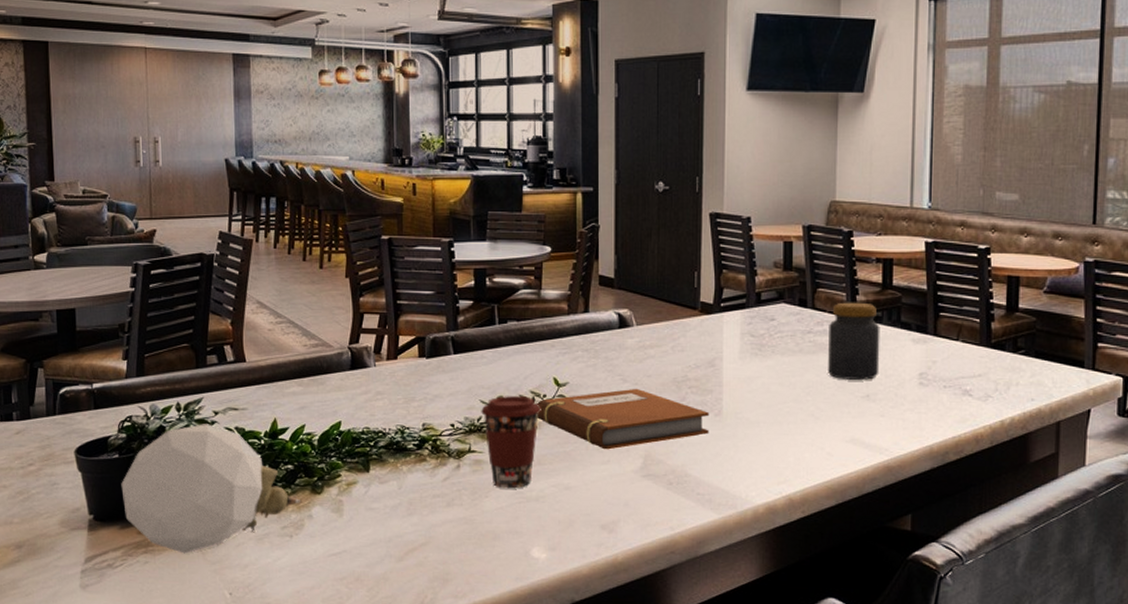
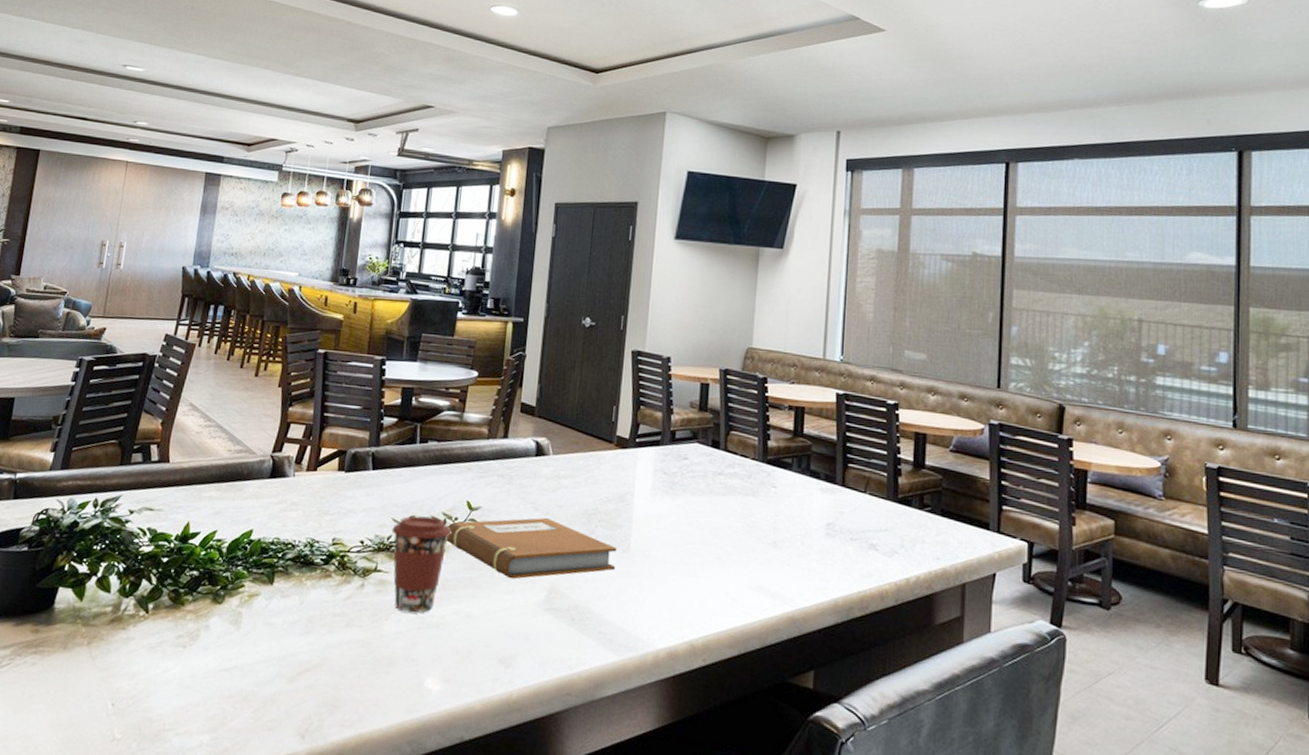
decorative egg: present [121,424,303,554] -> none [22,522,202,658]
jar: present [828,302,880,380] -> none [737,446,790,527]

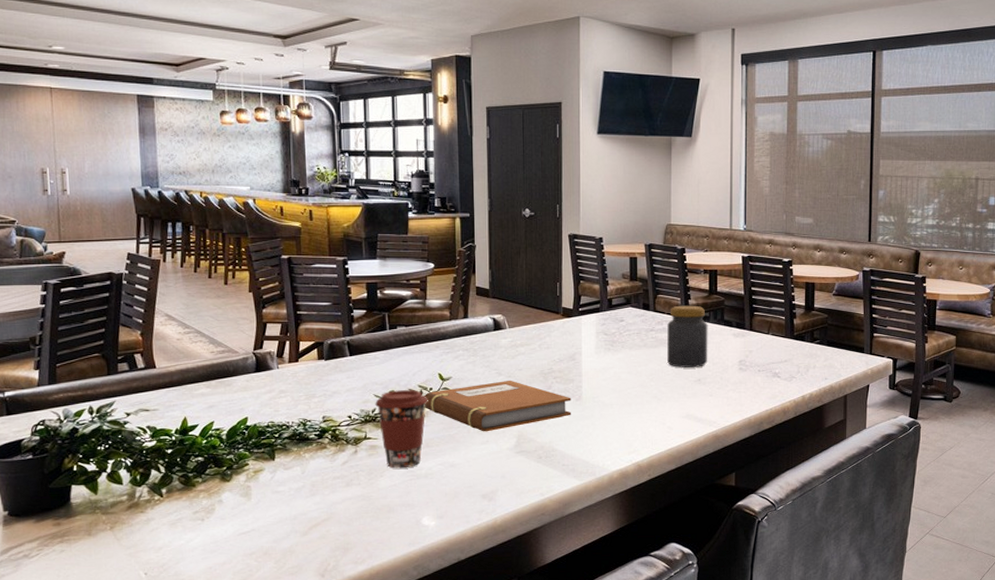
jar: none [737,446,790,527] -> present [667,305,708,367]

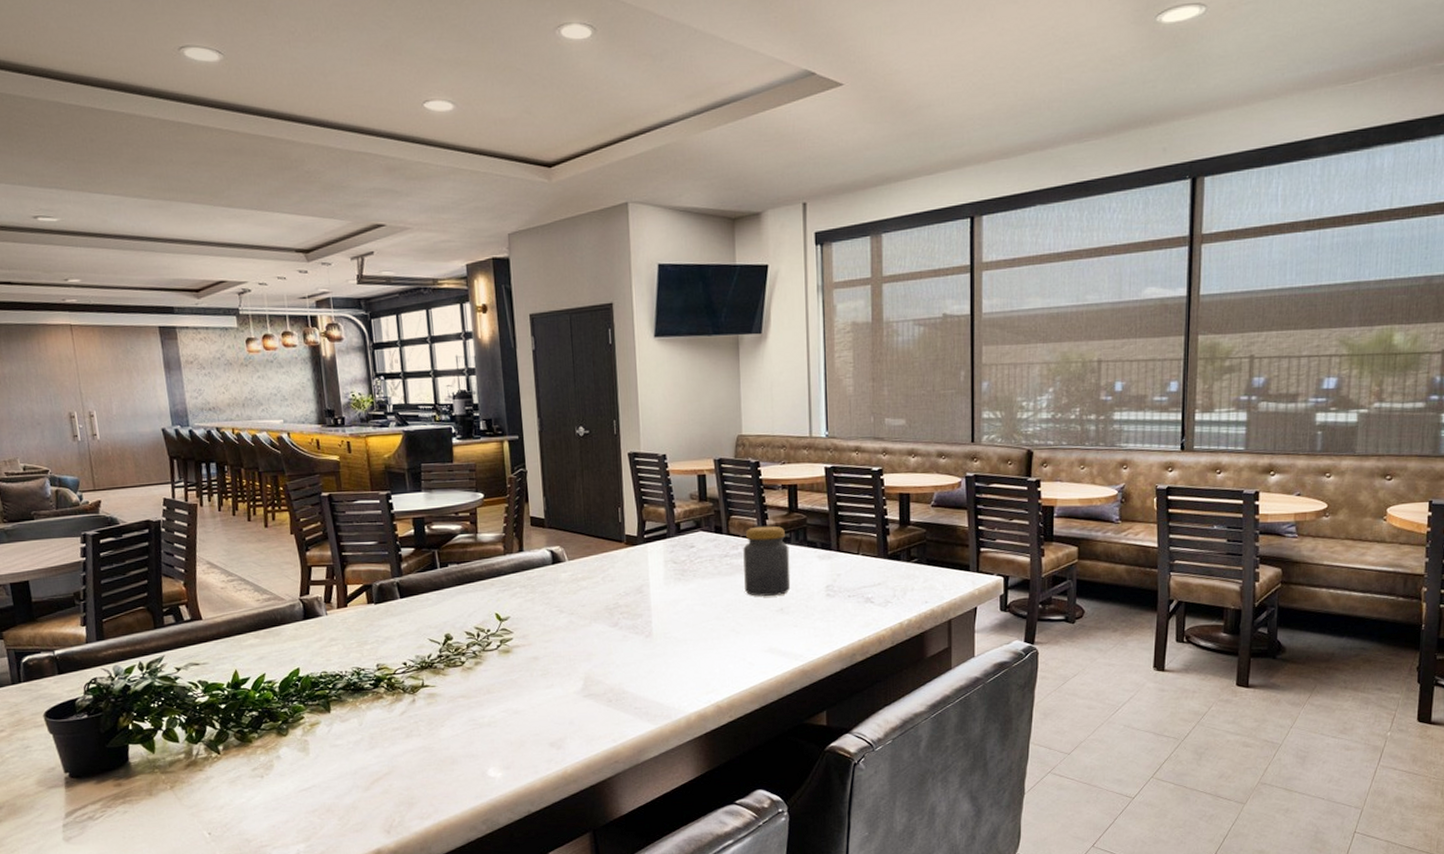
coffee cup: present [375,390,428,469] -> none [430,632,487,717]
notebook: present [425,380,572,432] -> none [482,617,642,675]

